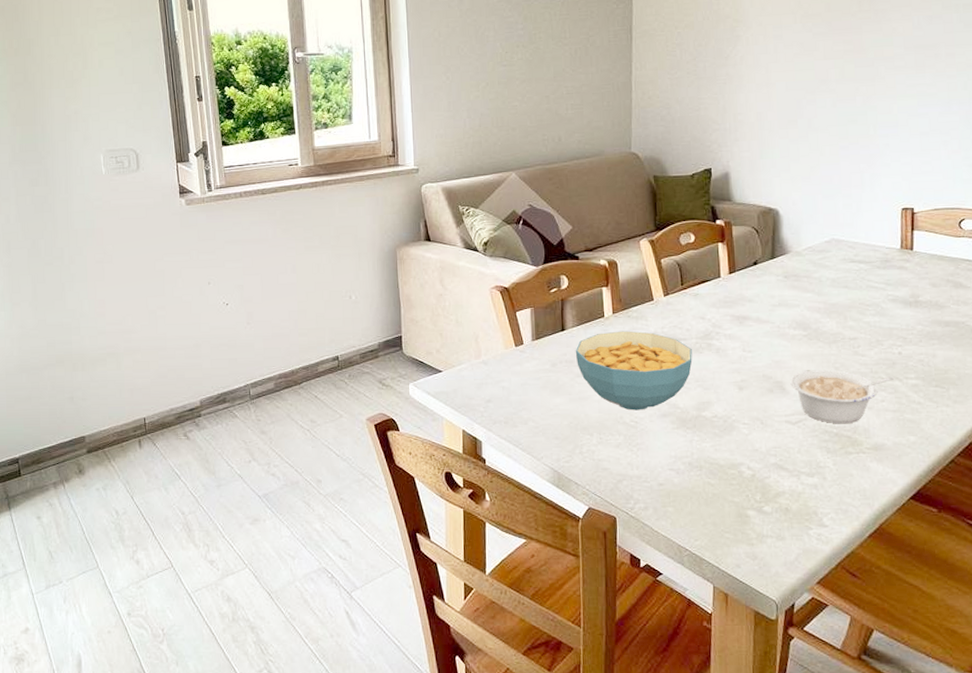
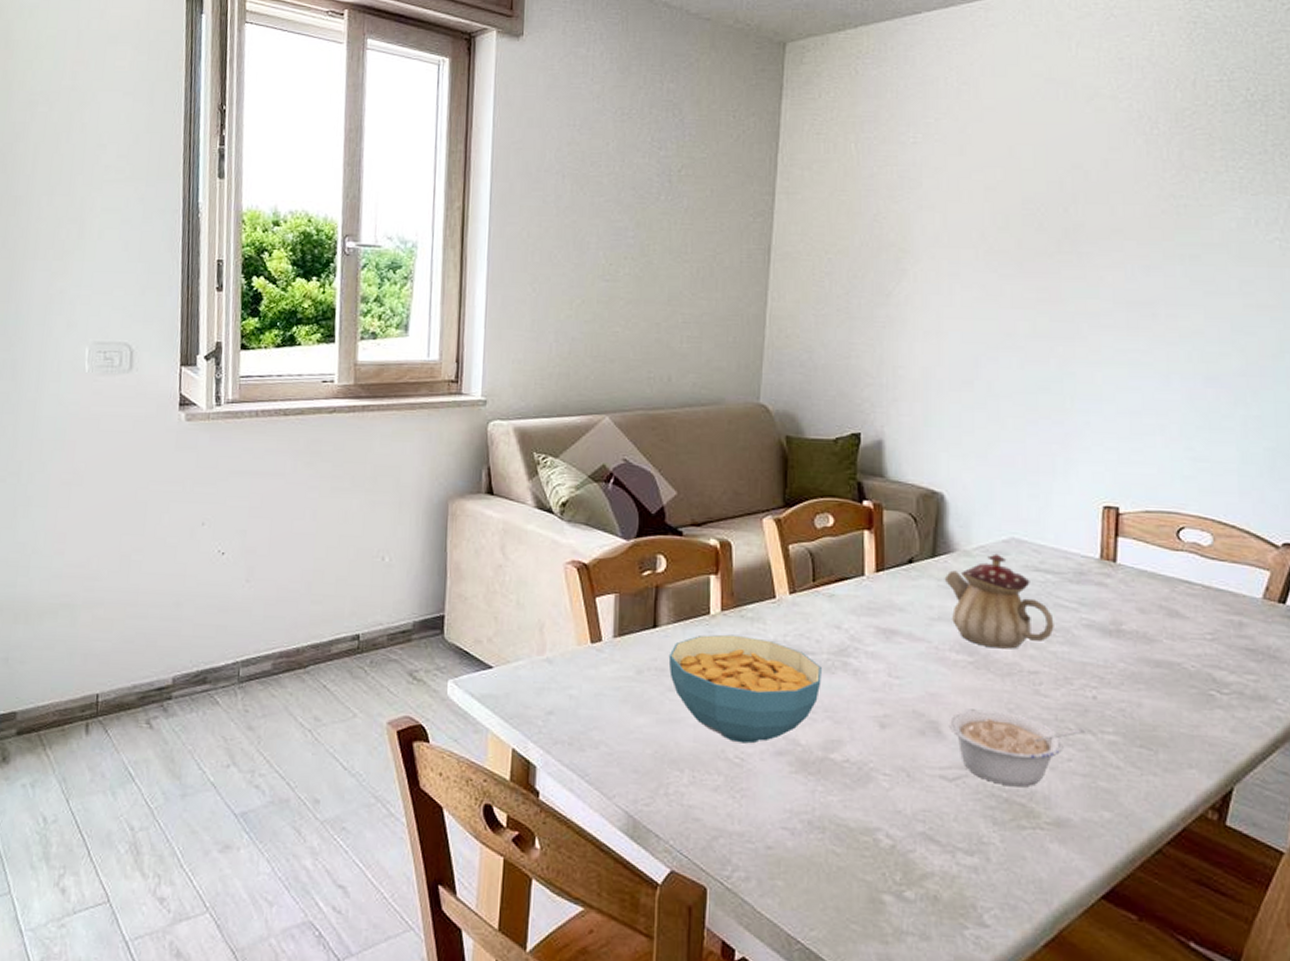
teapot: none [781,252,867,323] -> present [944,553,1054,649]

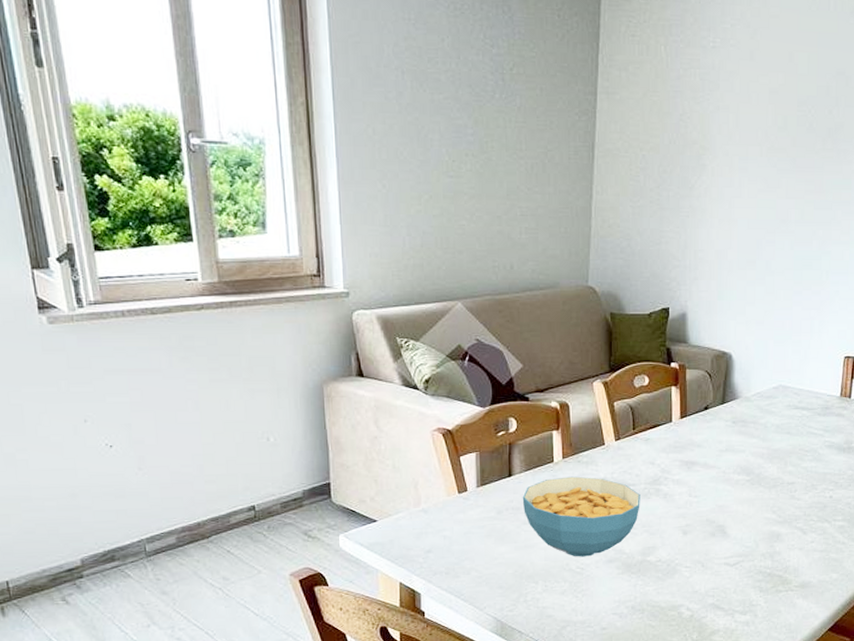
teapot: present [944,553,1054,649] -> none [730,398,807,468]
legume: present [948,709,1085,787] -> none [731,513,824,565]

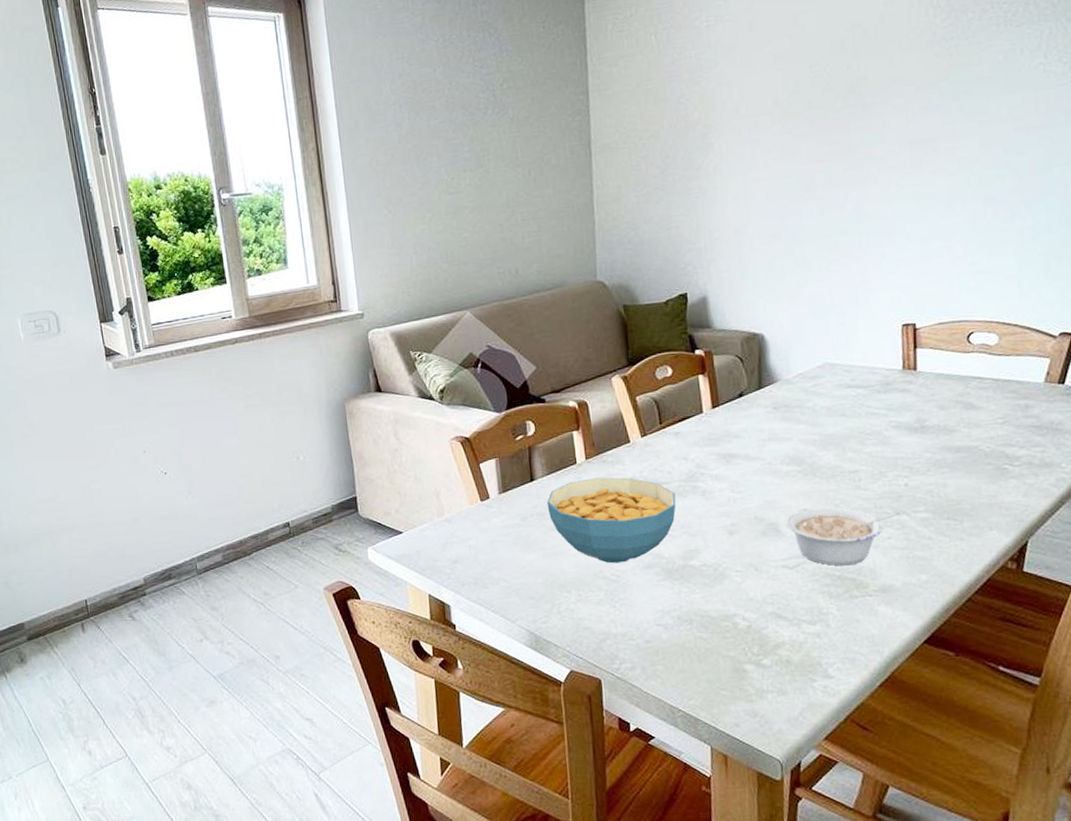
legume: none [731,513,824,565] -> present [785,507,901,566]

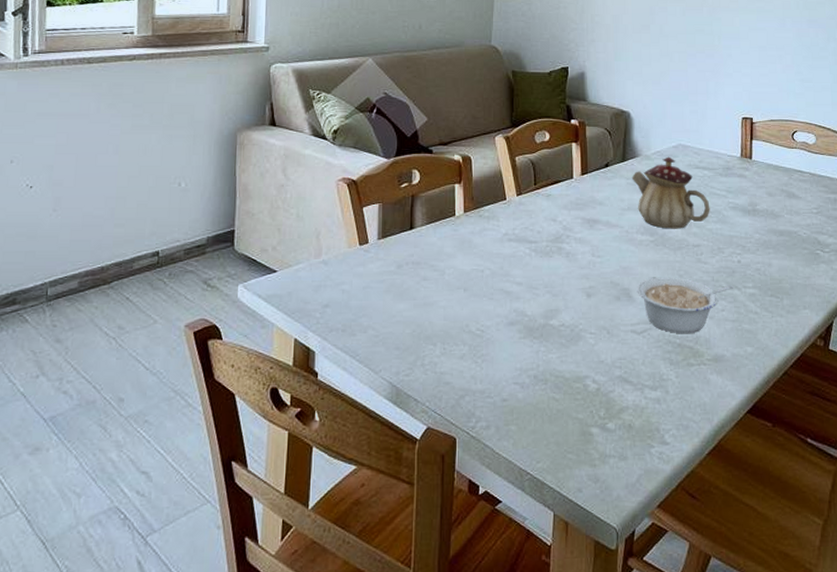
cereal bowl: present [546,477,676,564] -> none [423,231,542,318]
teapot: none [770,378,868,457] -> present [631,156,710,229]

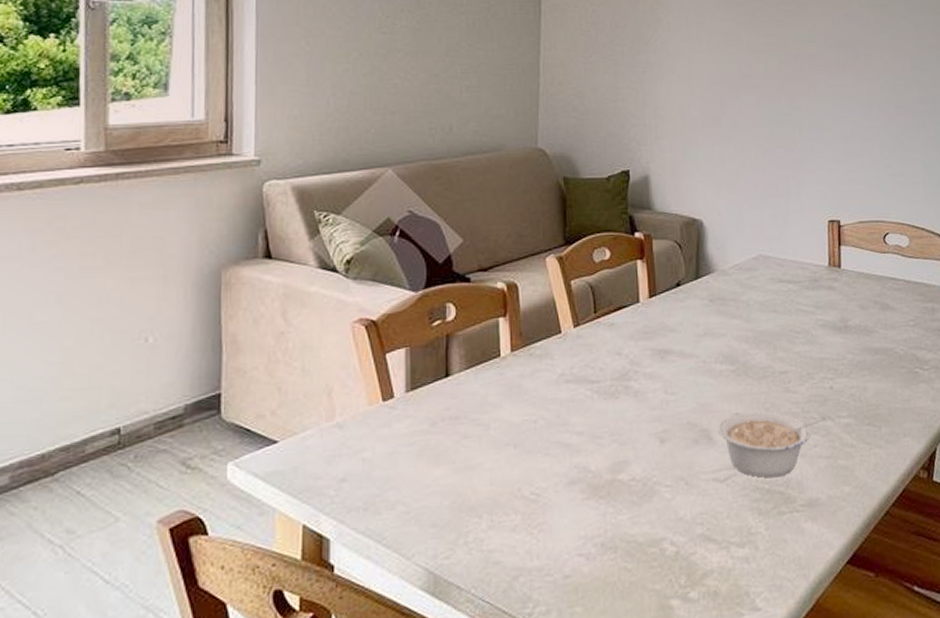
teapot: present [631,156,710,229] -> none [707,270,797,355]

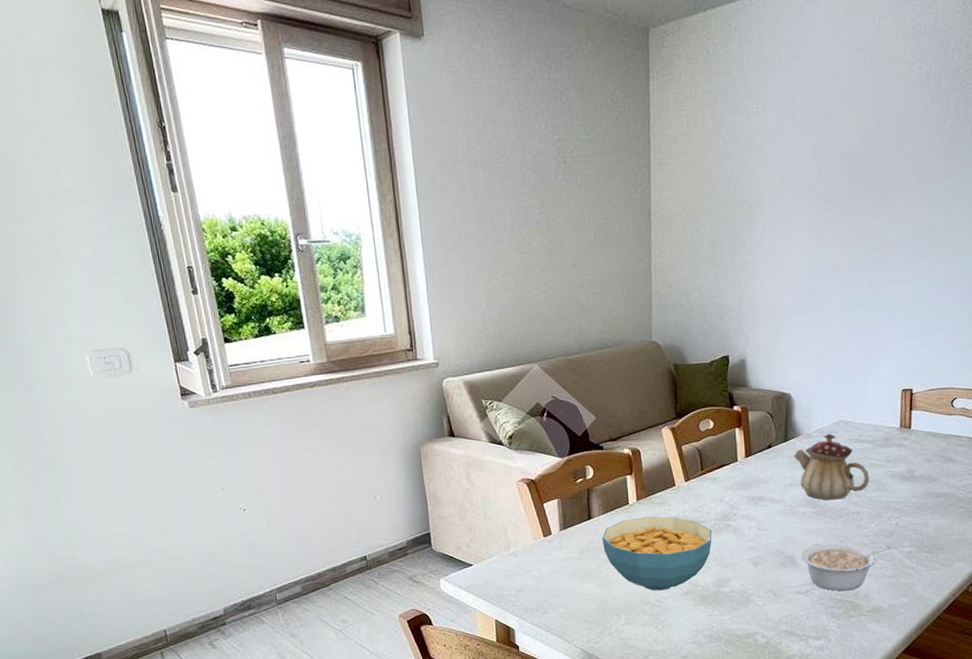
cereal bowl: none [462,373,607,479] -> present [602,516,712,591]
teapot: none [707,270,797,355] -> present [793,433,870,500]

